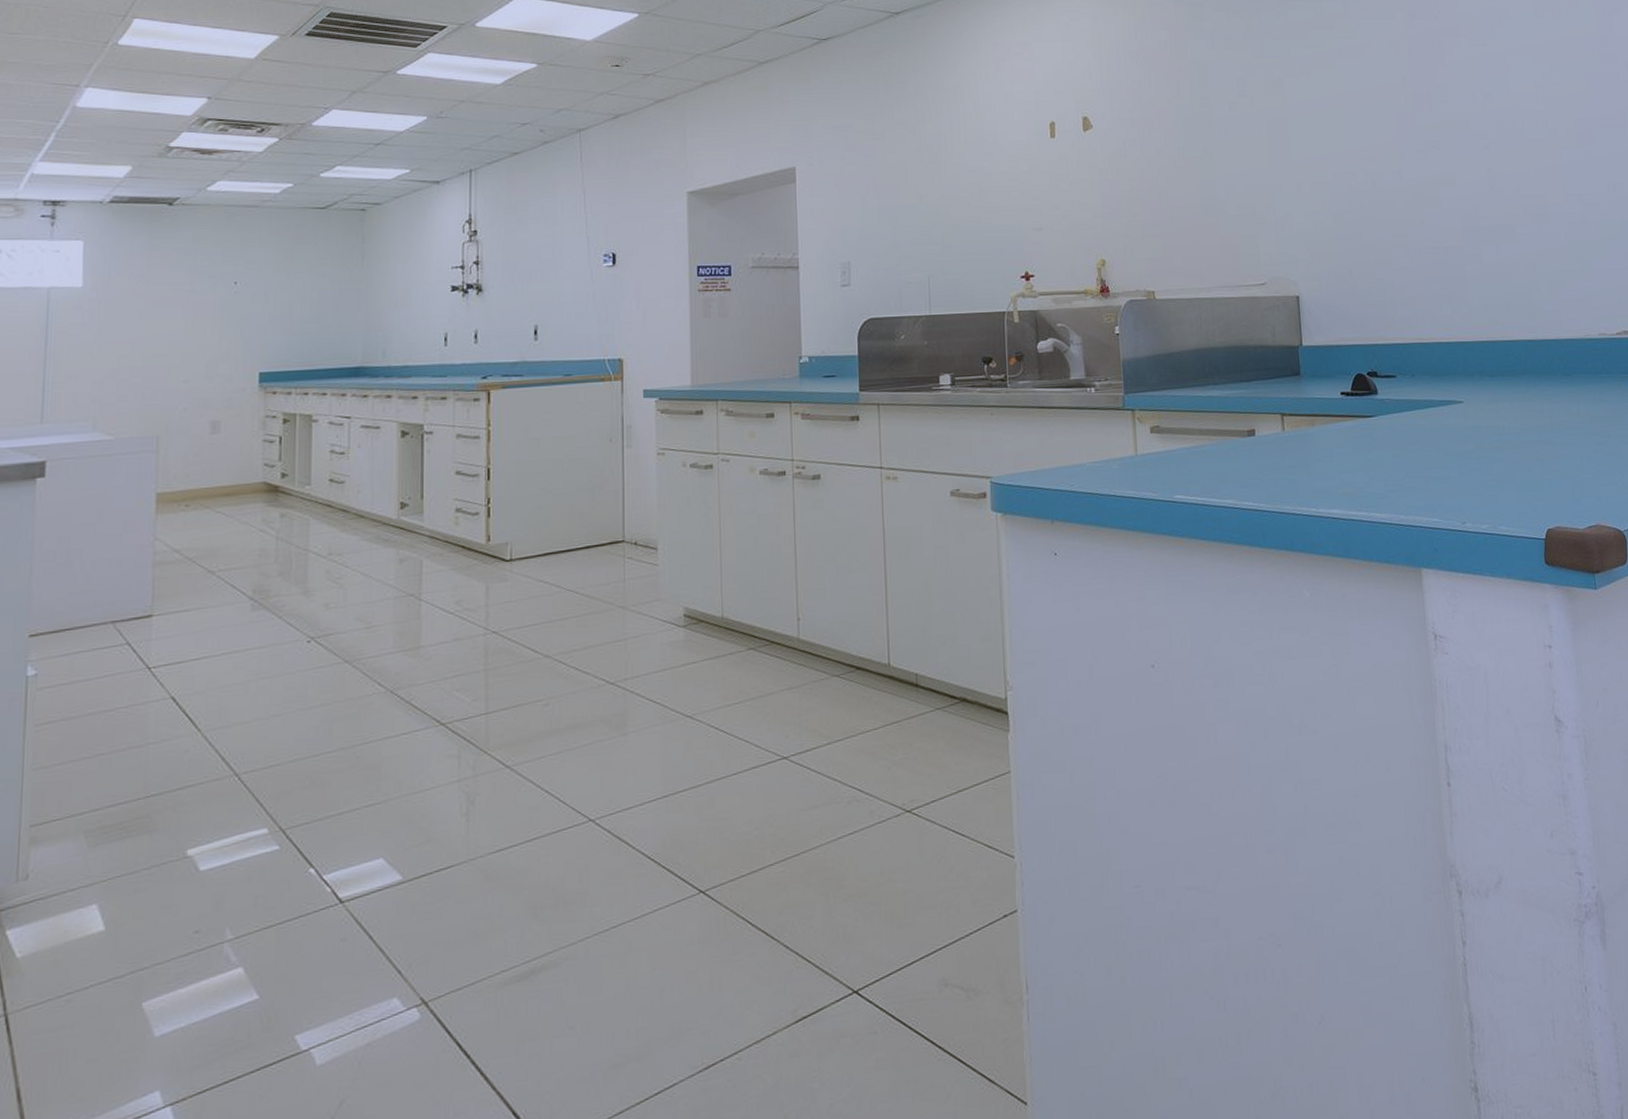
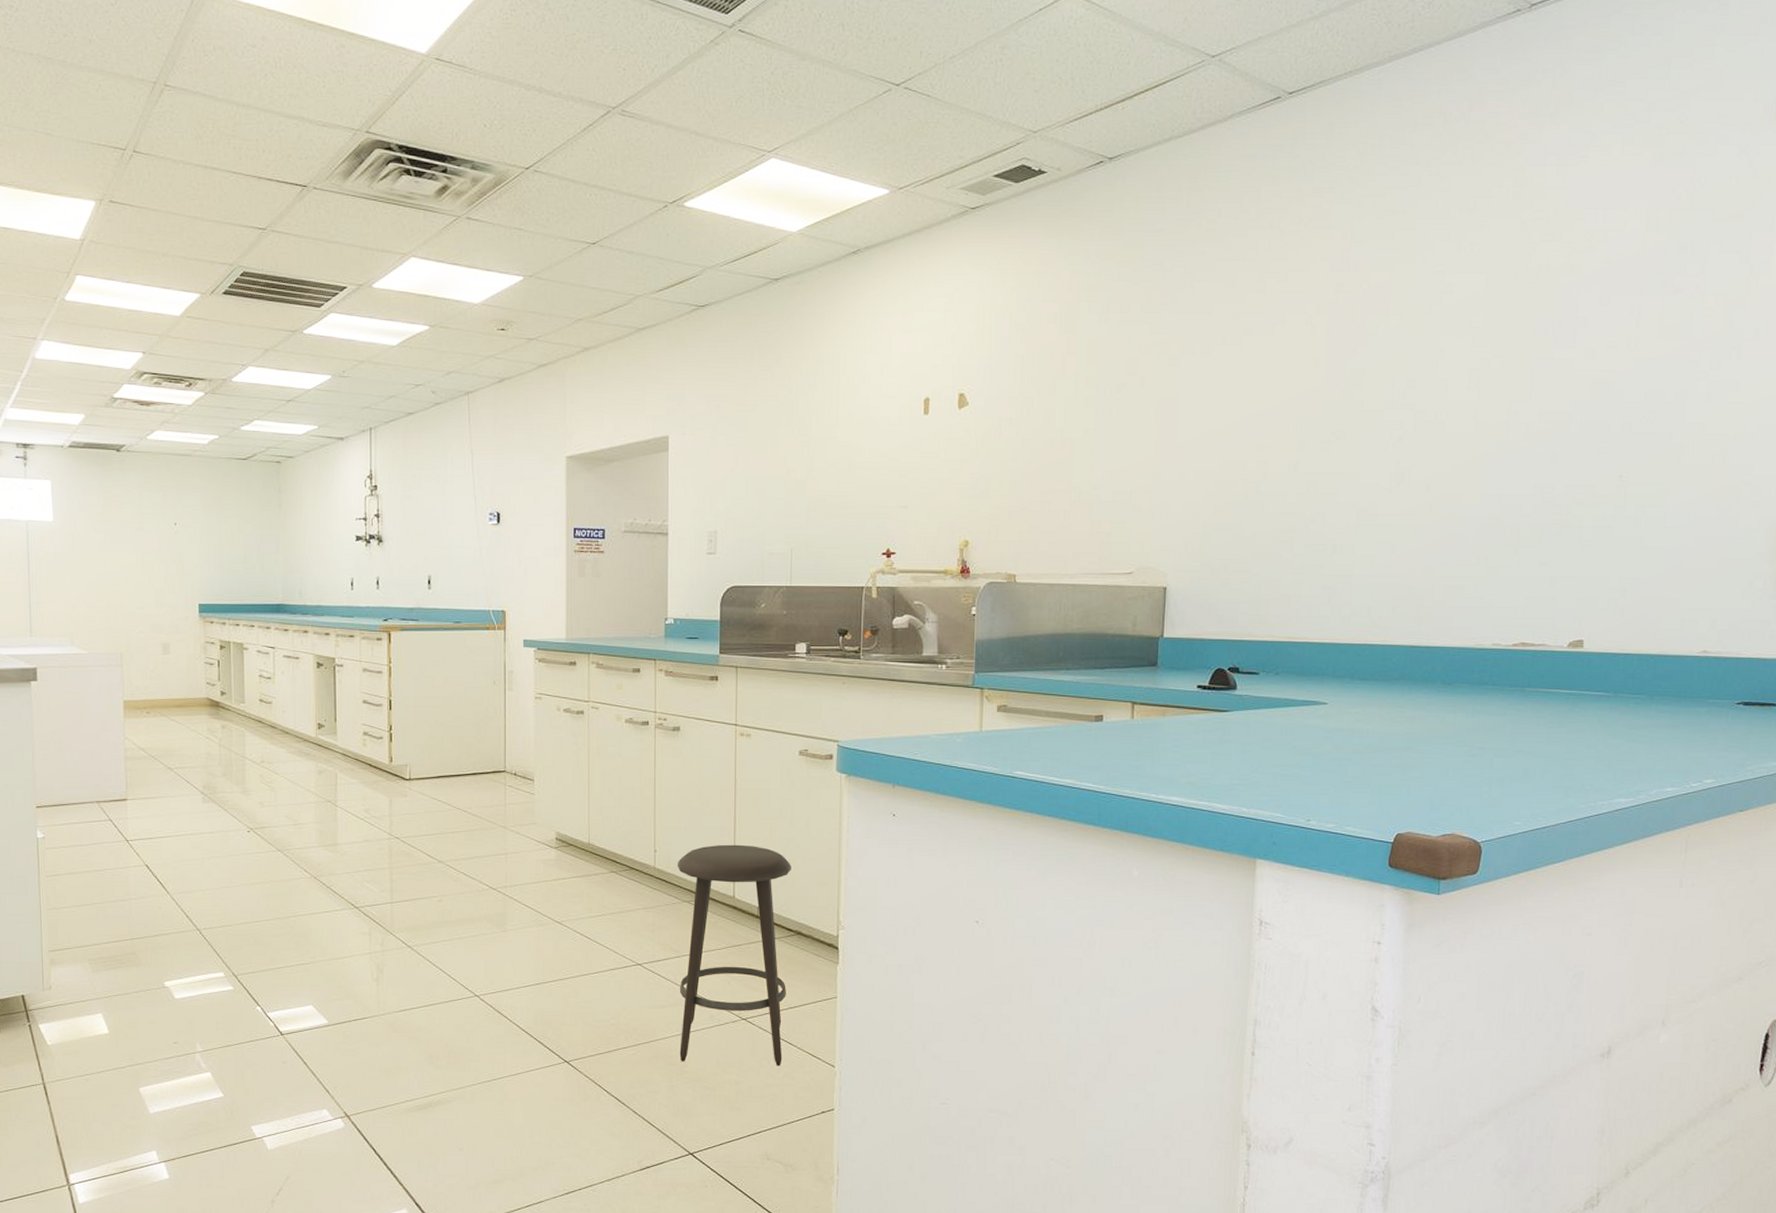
stool: none [823,602,955,873] -> present [677,844,791,1066]

